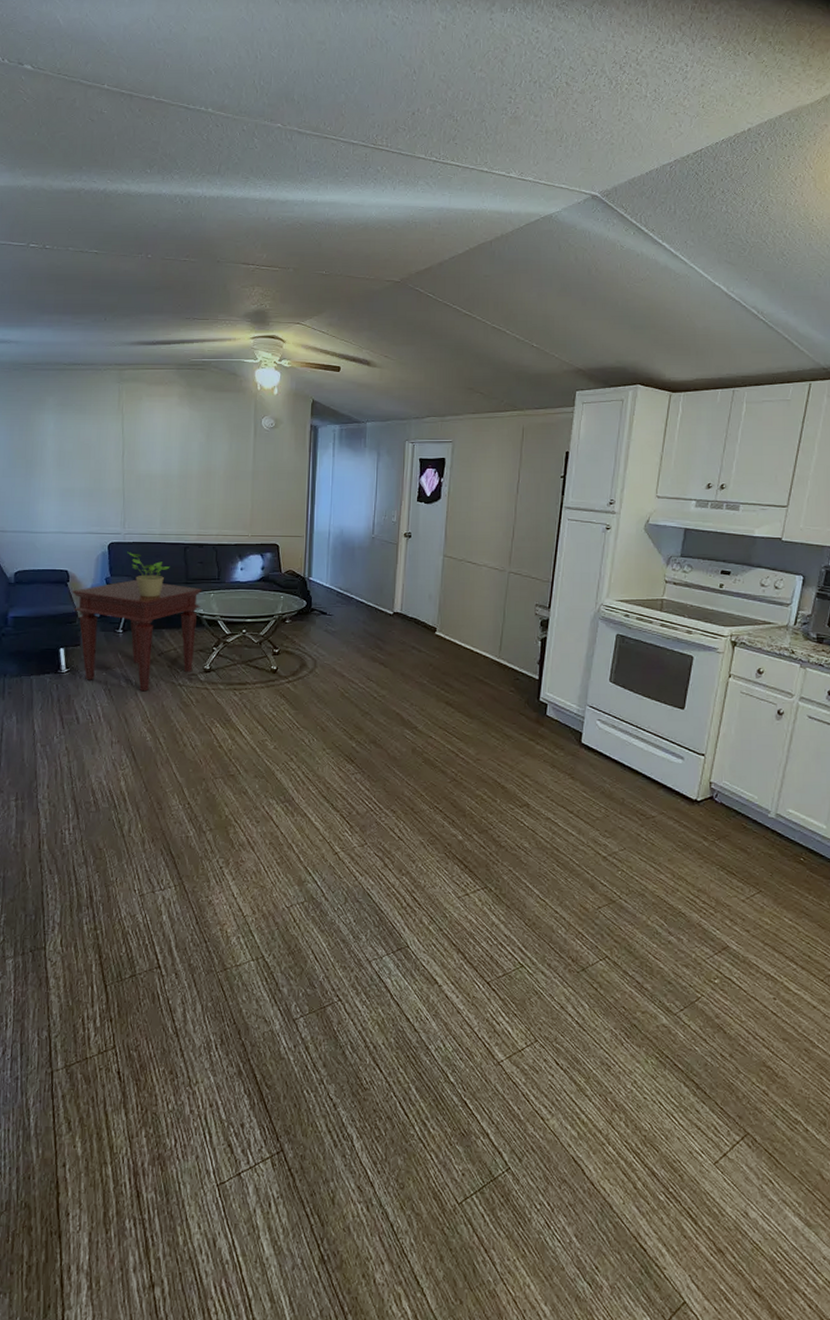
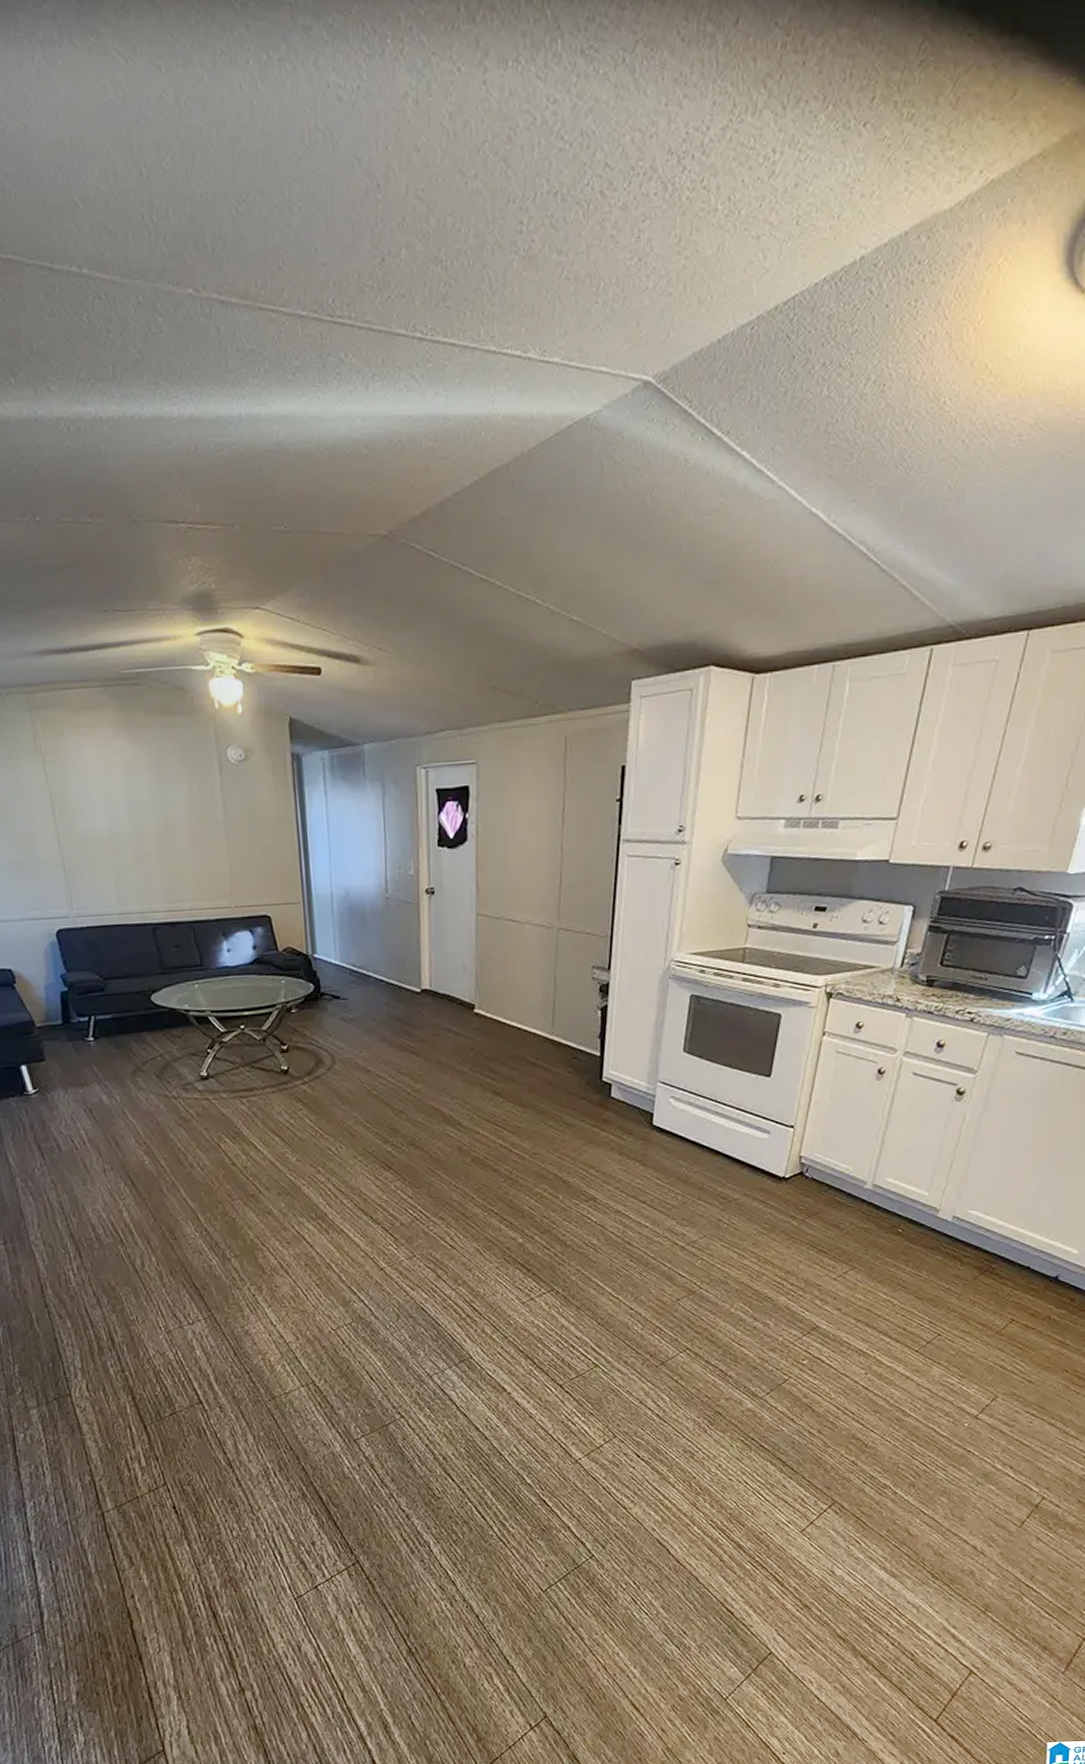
side table: present [72,579,203,692] -> none [22,973,187,1109]
potted plant: present [127,551,170,598] -> none [82,939,139,995]

